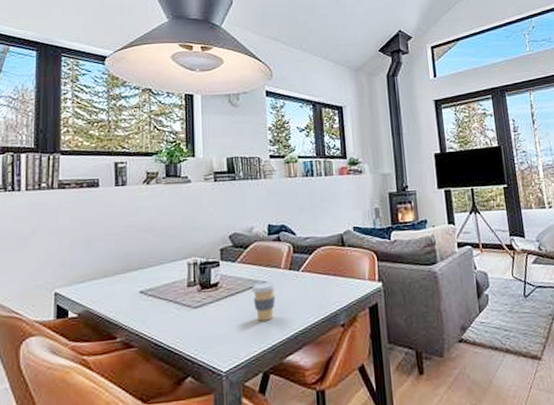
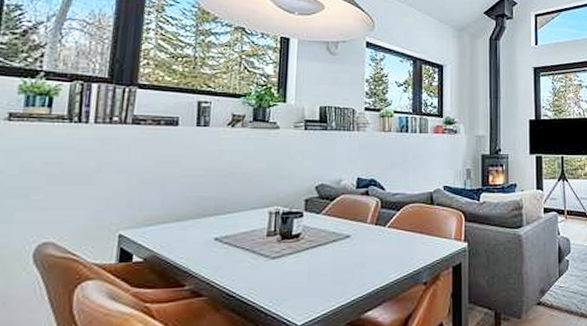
coffee cup: present [251,282,277,322] -> none [334,236,361,276]

